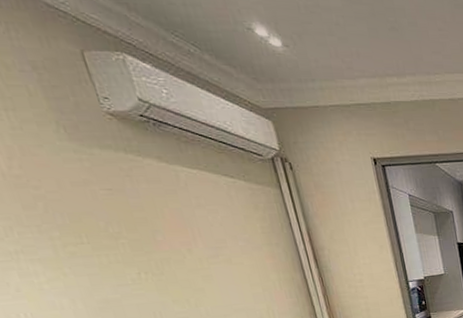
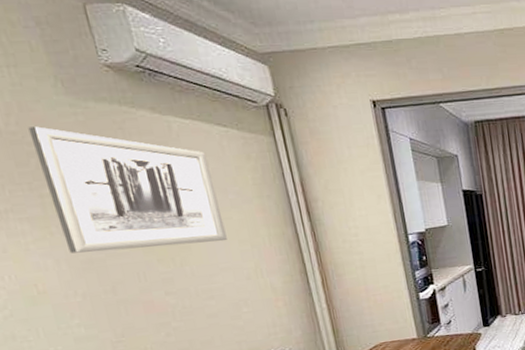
wall art: none [32,171,240,294] -> present [28,126,227,254]

